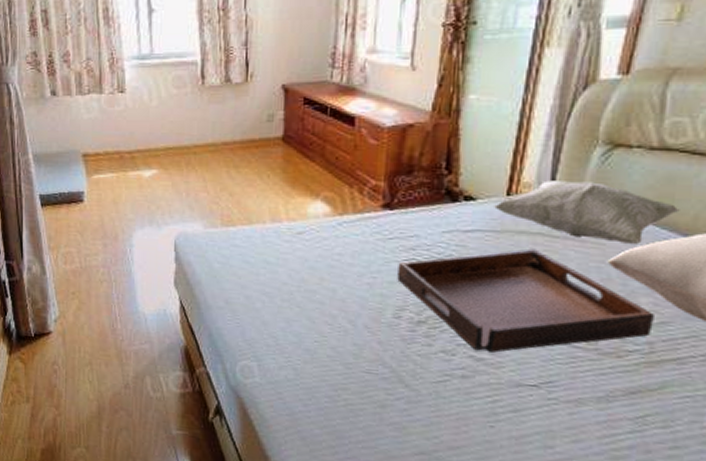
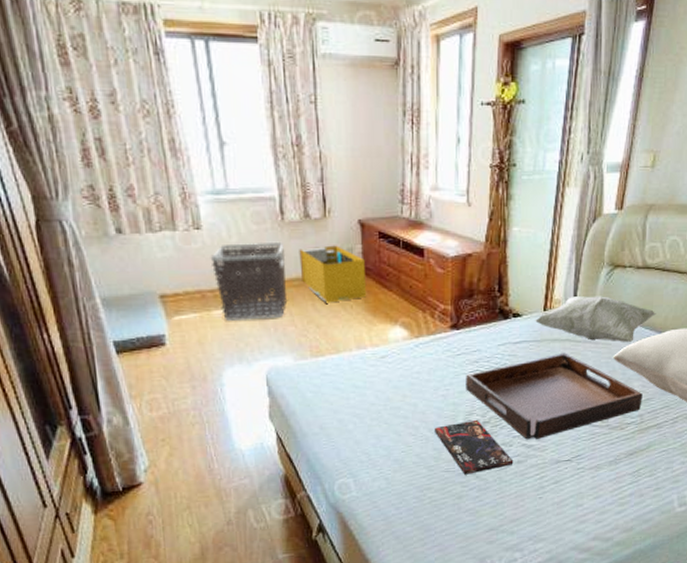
clothes hamper: none [130,105,203,183] -> present [210,241,286,321]
storage bin: none [217,111,286,171] -> present [299,245,367,303]
book: none [356,317,456,381] -> present [435,419,514,475]

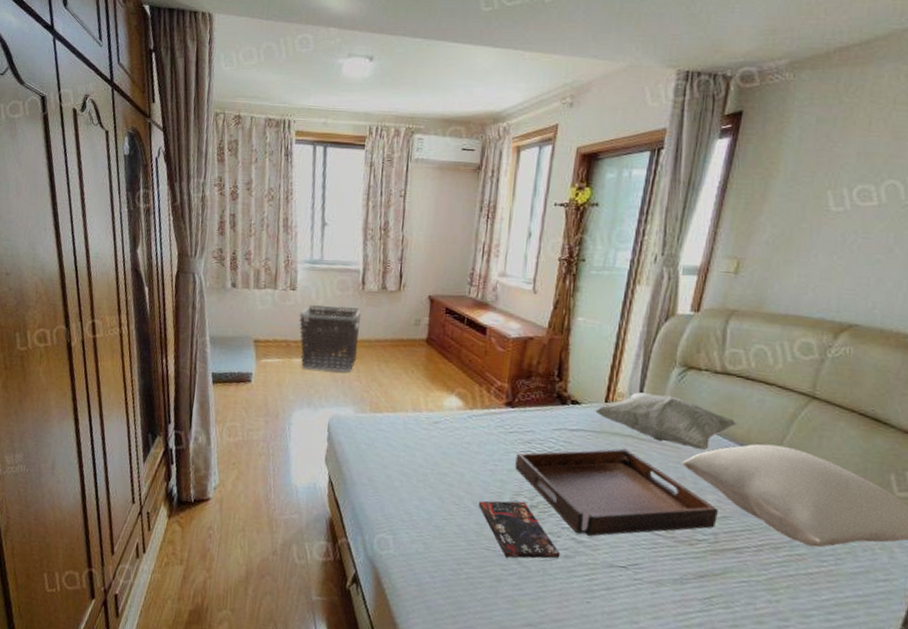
storage bin: present [299,245,367,303] -> none [372,315,430,366]

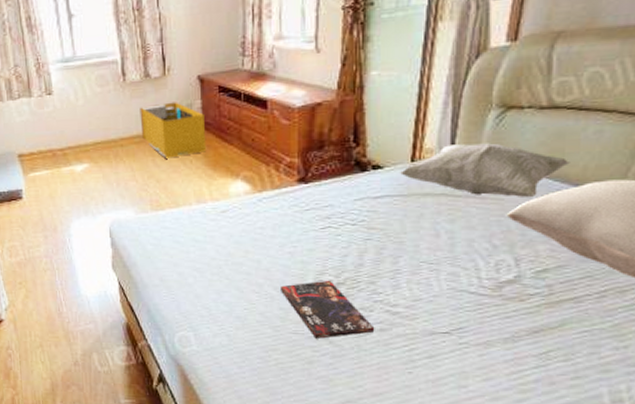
clothes hamper: present [299,304,362,372] -> none [60,101,128,177]
storage bin: none [372,315,430,366] -> present [140,102,207,159]
serving tray: present [515,448,718,537] -> none [316,209,552,306]

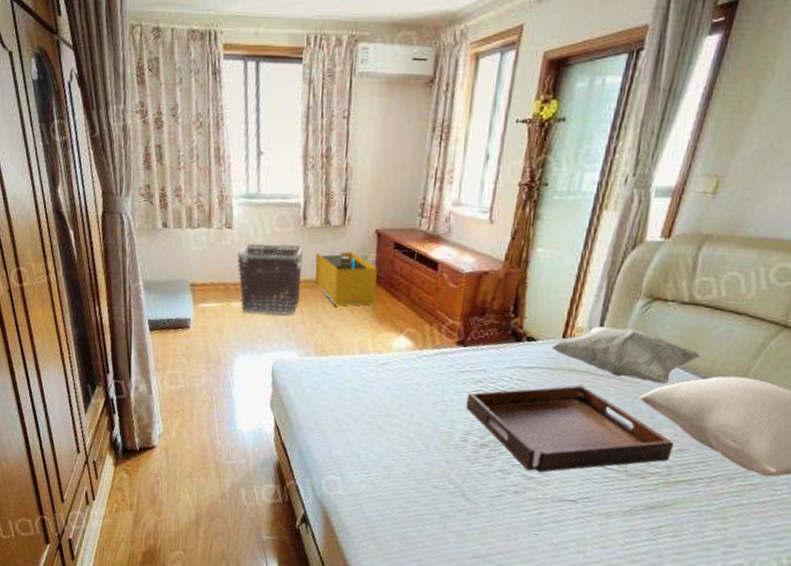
clothes hamper: none [60,101,128,177] -> present [236,243,304,315]
book: present [281,280,375,339] -> none [428,440,510,496]
serving tray: none [316,209,552,306] -> present [466,384,674,473]

